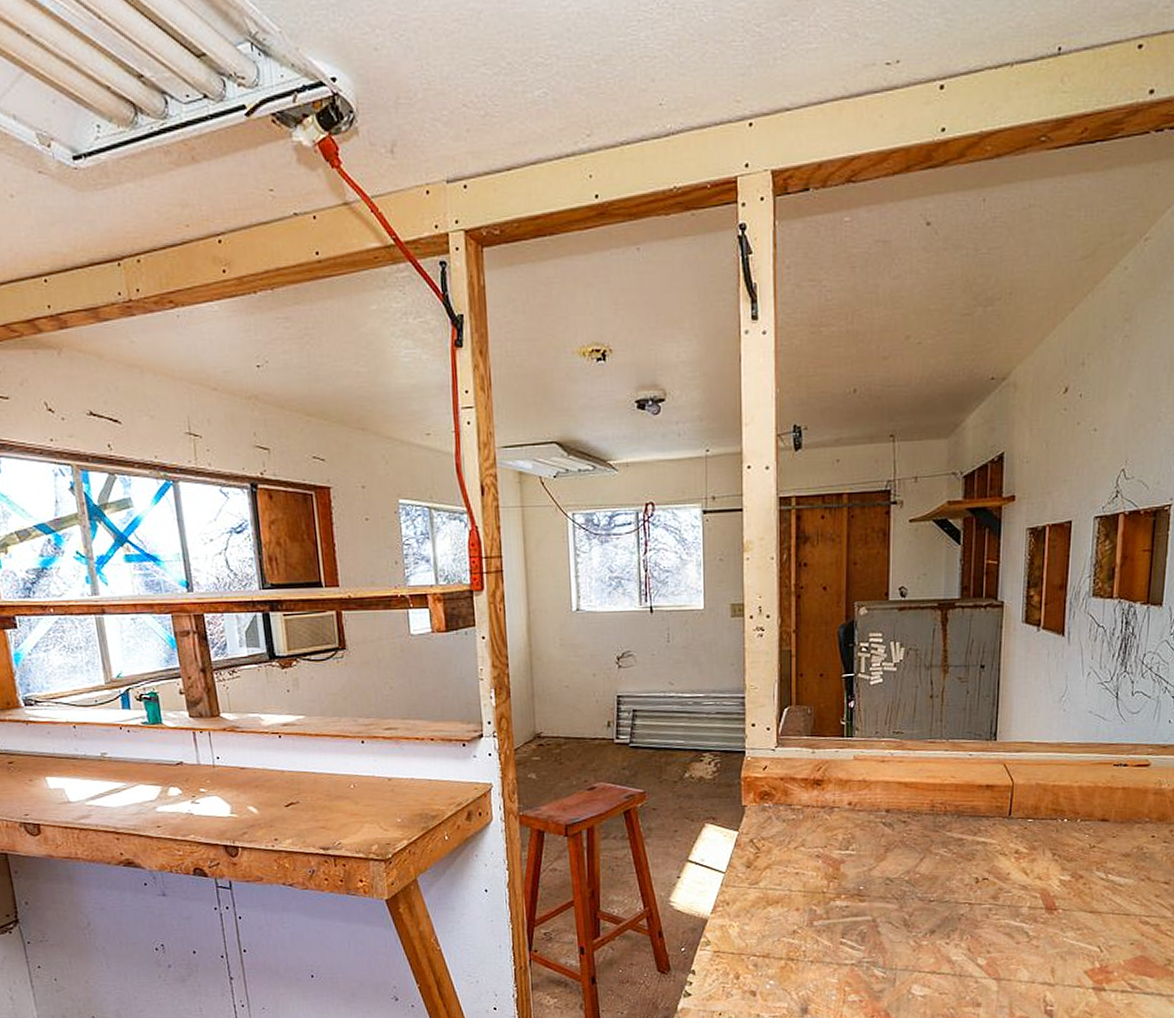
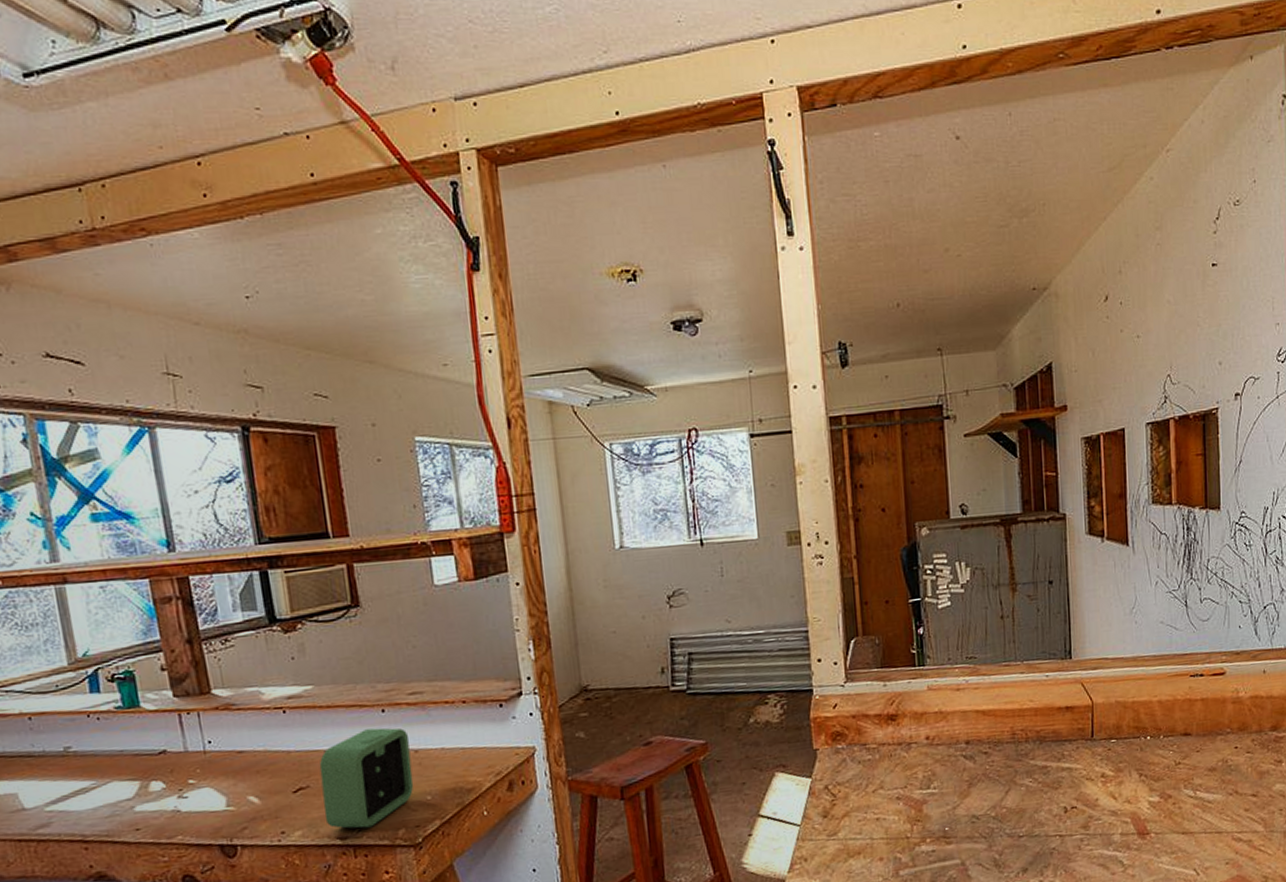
alarm clock: none [307,757,387,842] -> present [319,727,414,829]

